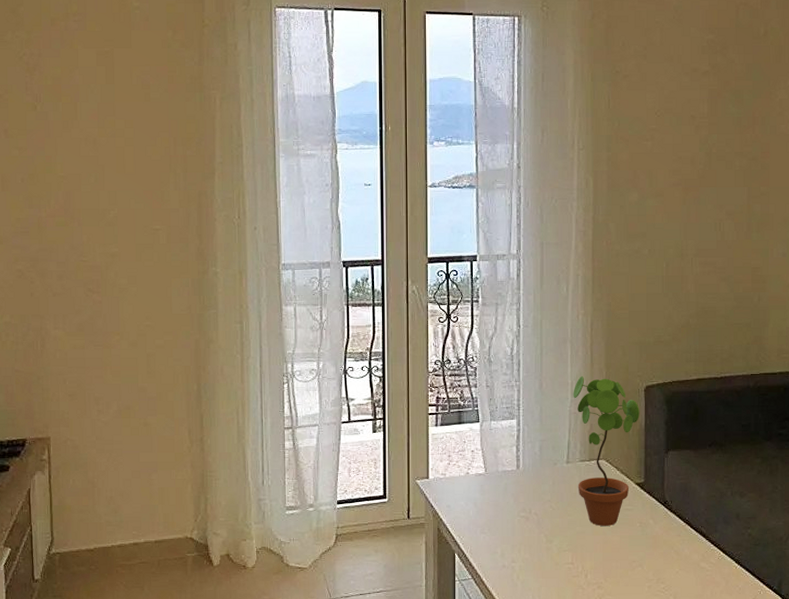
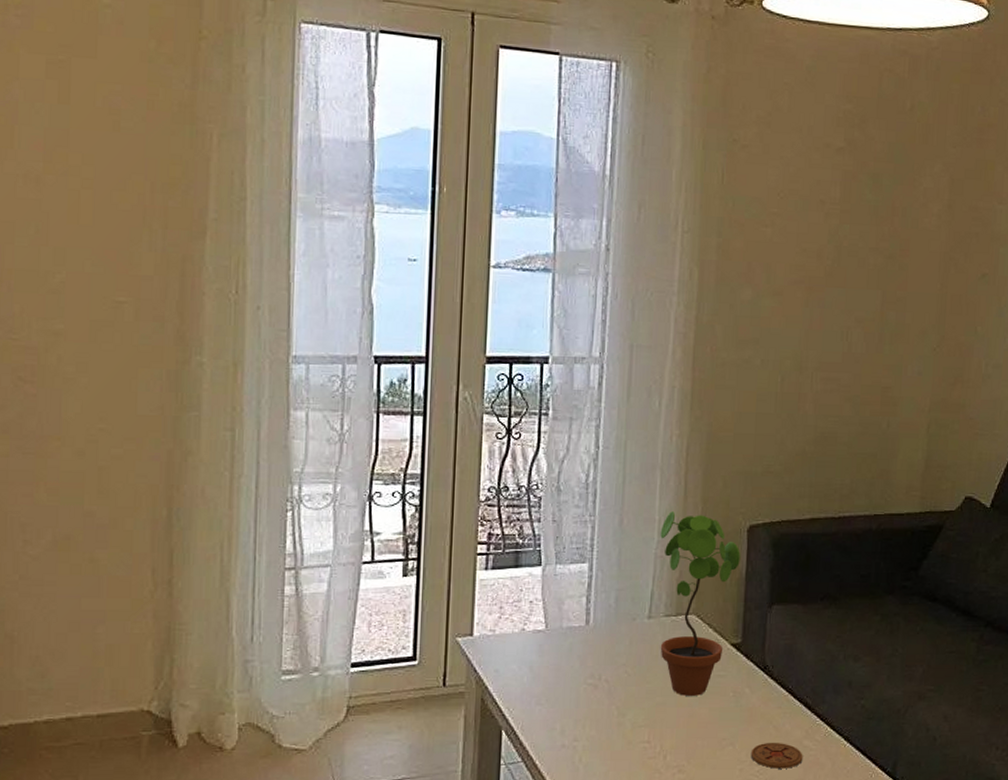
coaster: none [657,564,701,586] -> present [750,742,803,769]

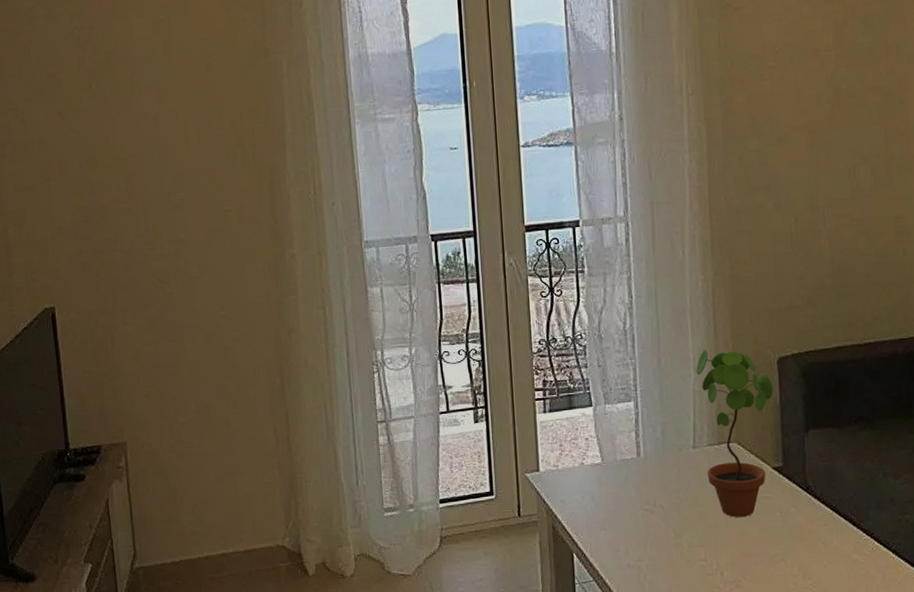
coaster: present [750,742,803,769] -> none [802,557,854,582]

